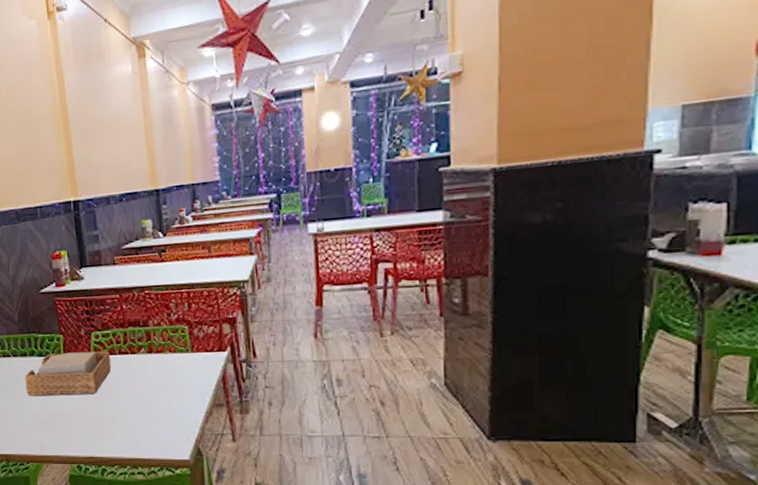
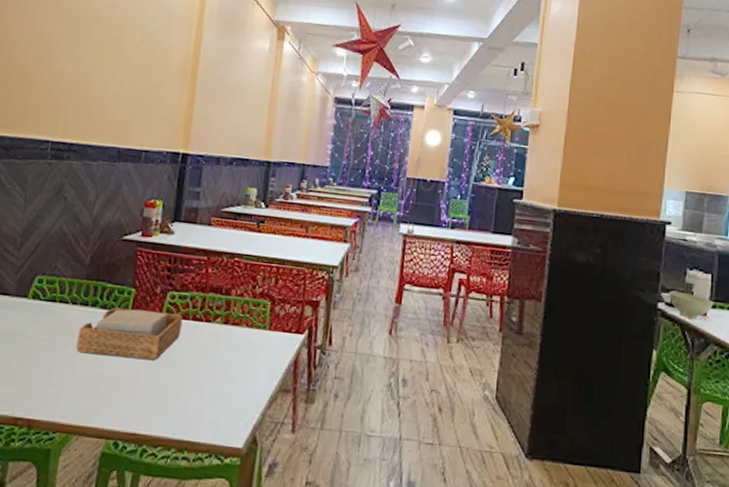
bowl: none [664,232,733,263] -> present [669,291,714,319]

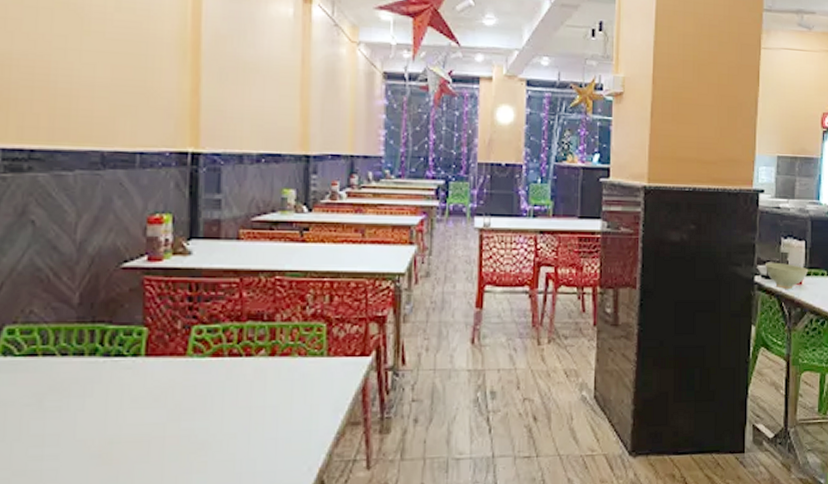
napkin holder: present [76,307,183,361] -> none [74,351,216,415]

